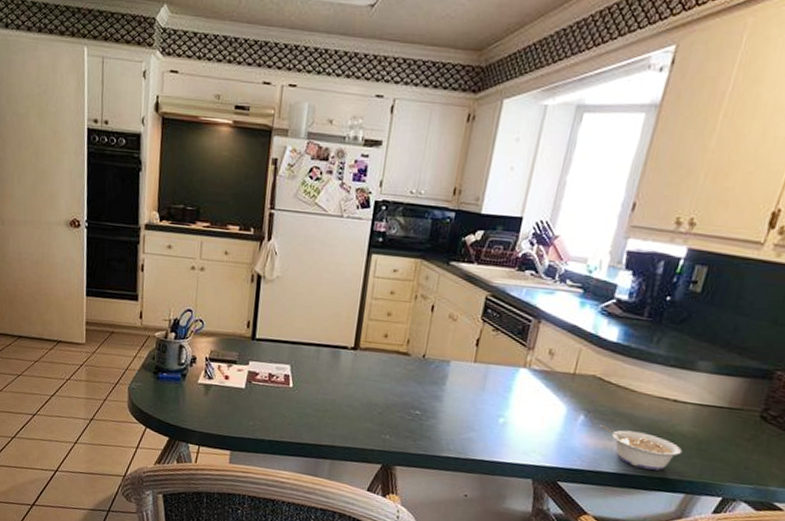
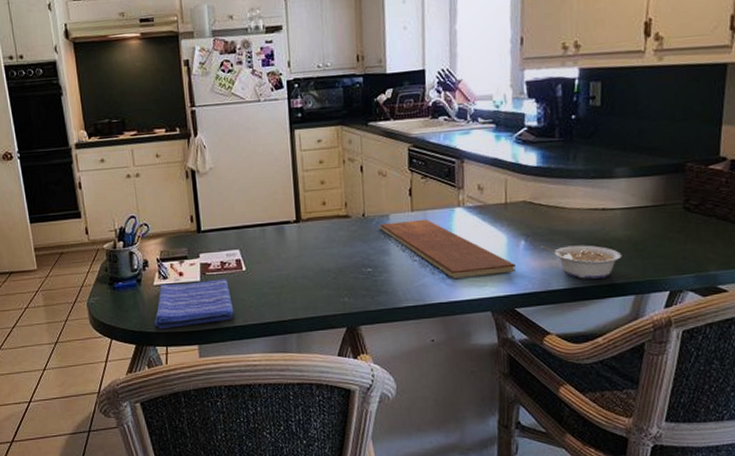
dish towel: none [190,383,273,433] -> present [154,278,234,330]
chopping board: none [437,368,569,445] -> present [379,219,516,278]

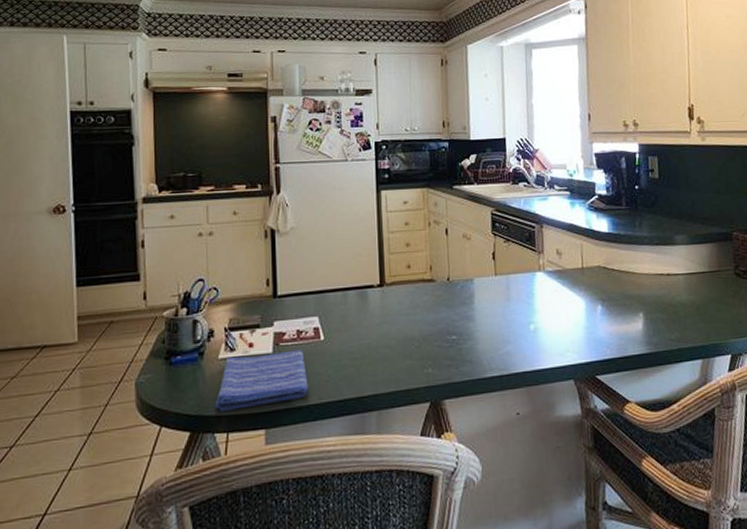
chopping board: present [379,219,516,278] -> none [464,283,595,345]
legume: present [541,245,622,279] -> none [616,309,688,344]

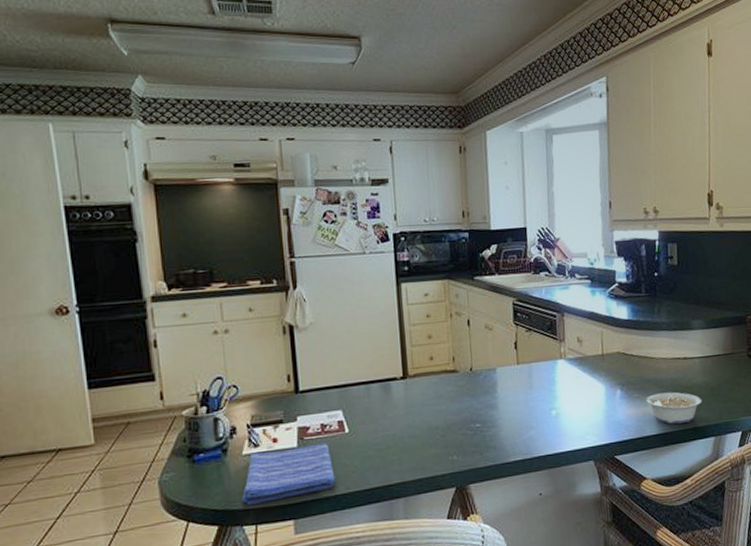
legume: none [616,309,688,344] -> present [635,392,702,424]

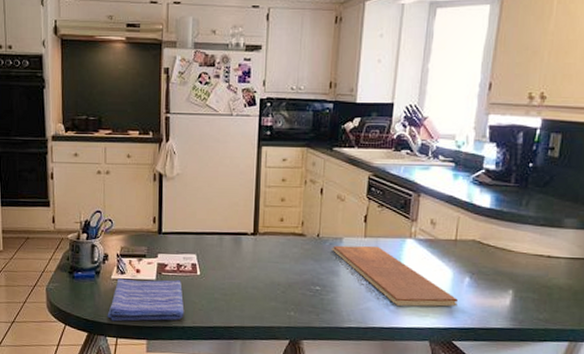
chopping board: none [487,371,614,430] -> present [332,245,458,307]
legume: present [635,392,702,424] -> none [484,284,562,322]

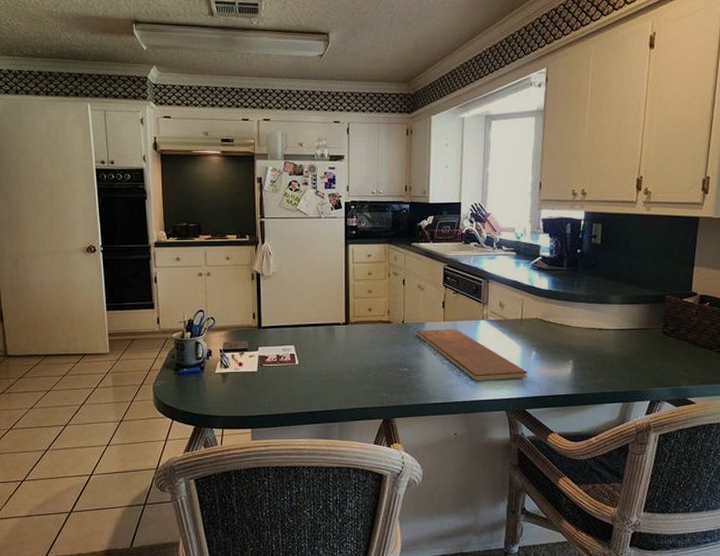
dish towel: present [107,278,184,322] -> none [212,370,286,413]

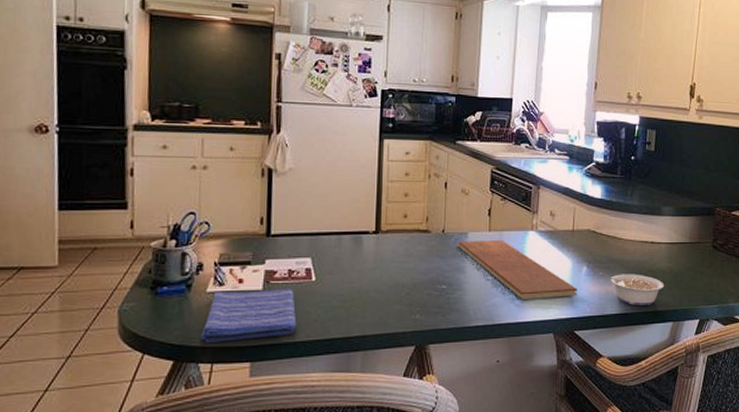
dish towel: none [212,370,286,413] -> present [200,288,297,344]
legume: none [549,356,614,387] -> present [600,271,665,305]

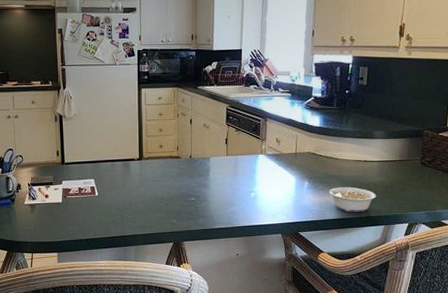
dish towel: present [200,288,297,344] -> none [23,201,87,240]
chopping board: present [457,239,577,299] -> none [202,162,301,208]

